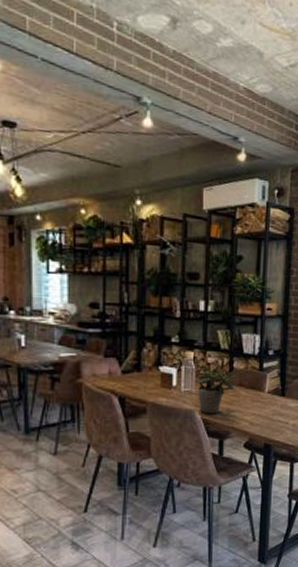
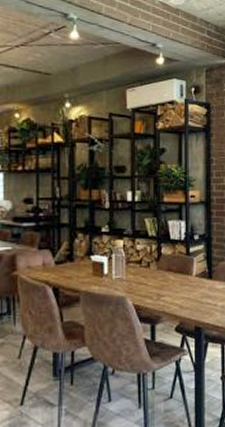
potted plant: present [194,365,237,414] -> none [125,253,166,300]

